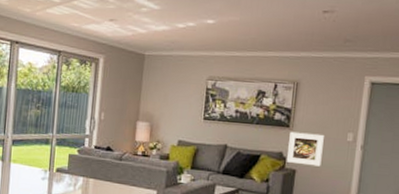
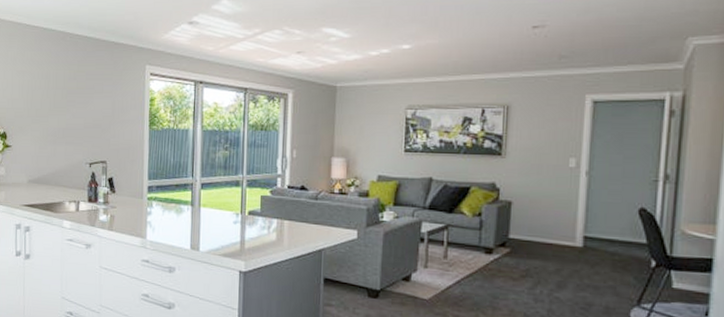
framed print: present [286,131,324,167] -> none [500,160,542,197]

